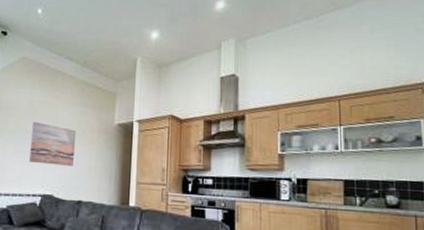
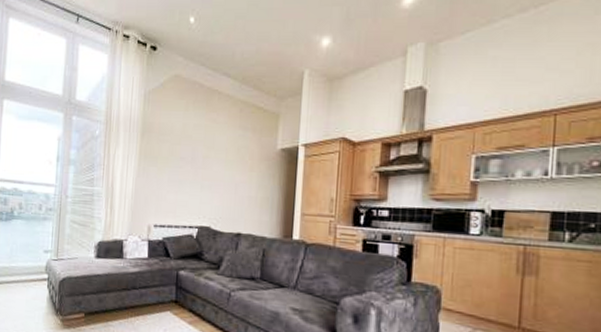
wall art: present [29,121,77,166] -> none [185,147,235,196]

